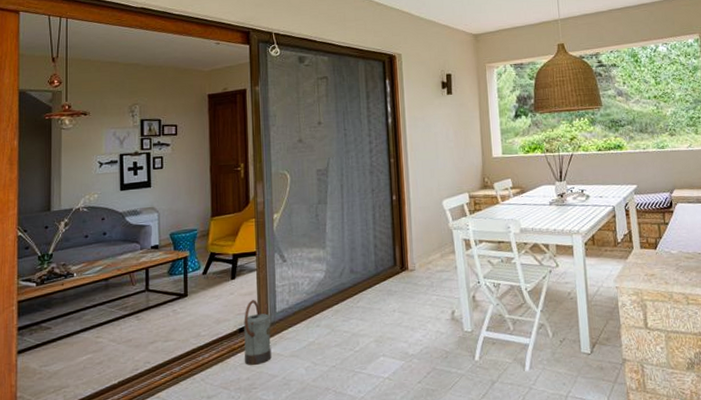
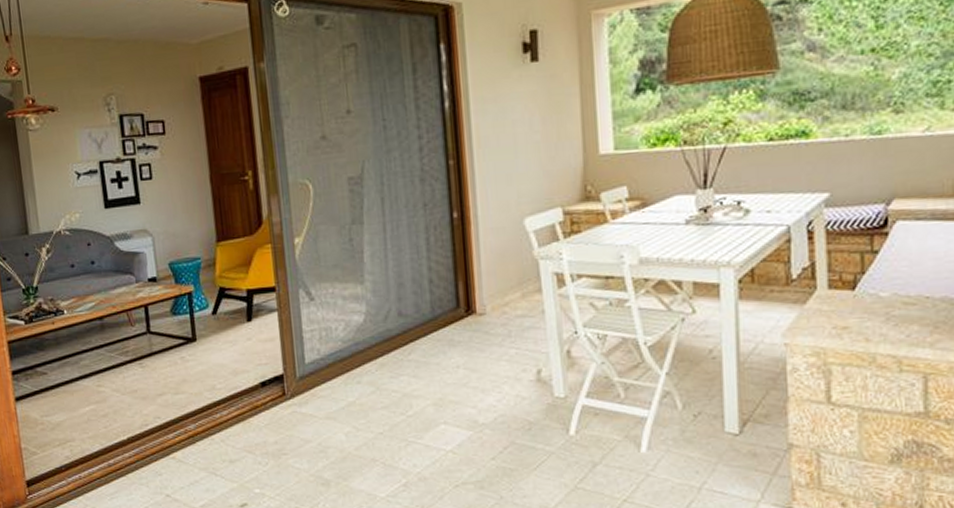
watering can: present [244,300,271,365] -> none [266,347,303,427]

